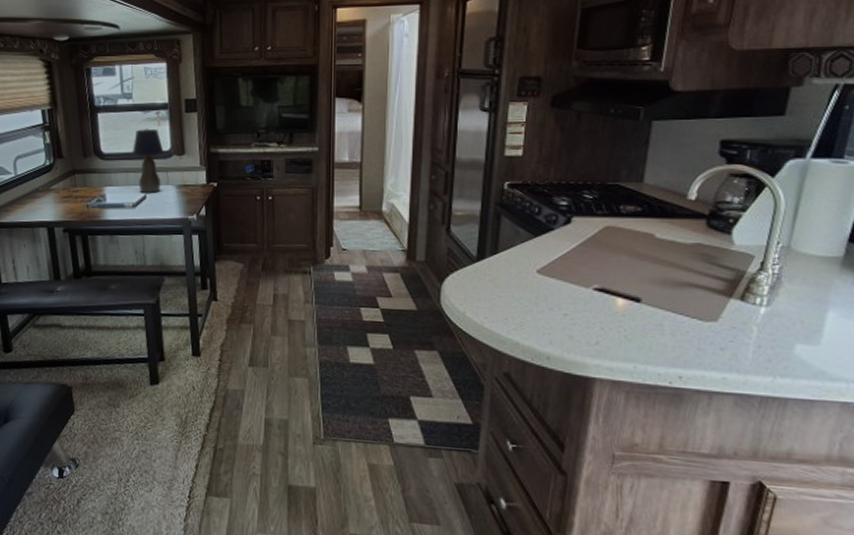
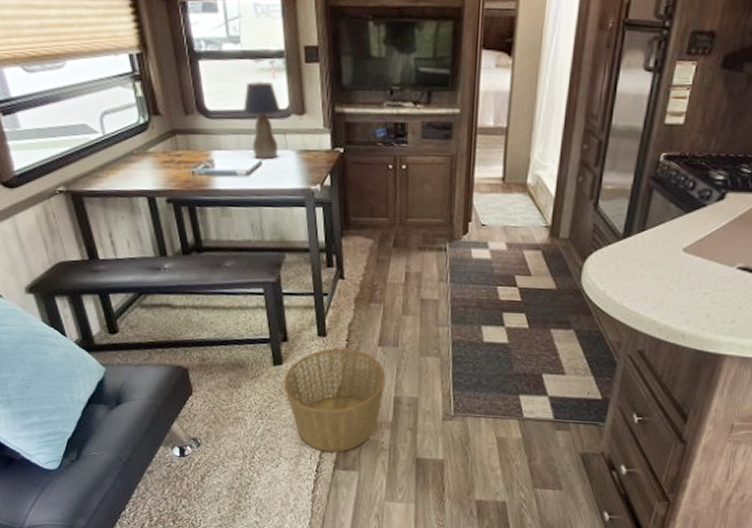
basket: none [159,367,257,478] -> present [283,348,386,453]

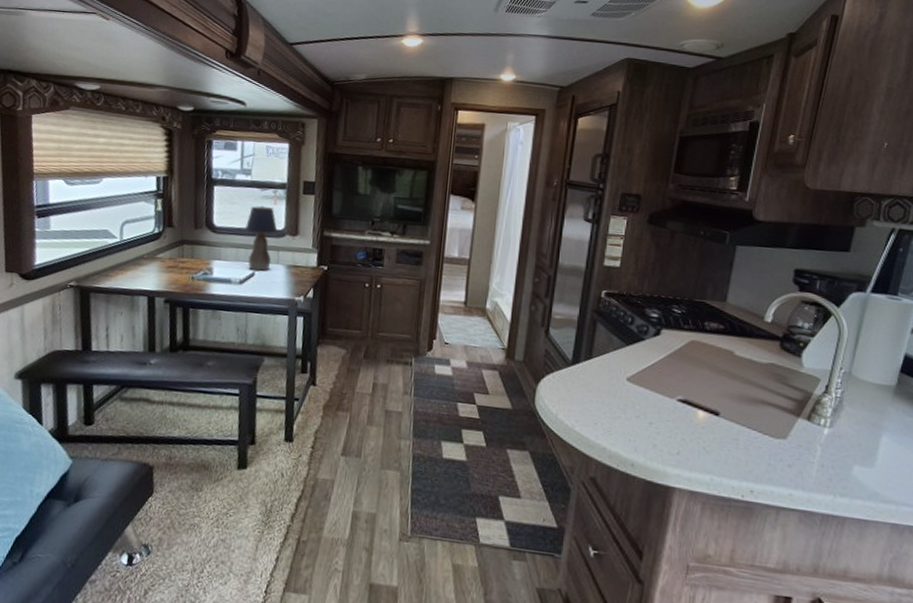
basket: present [283,348,386,453] -> none [244,454,347,572]

